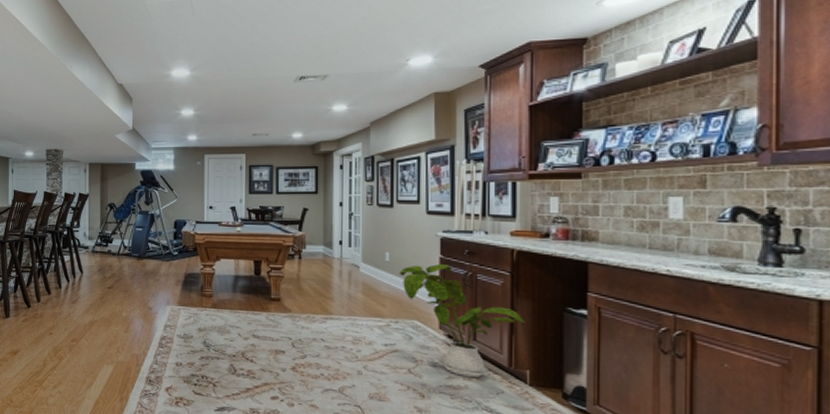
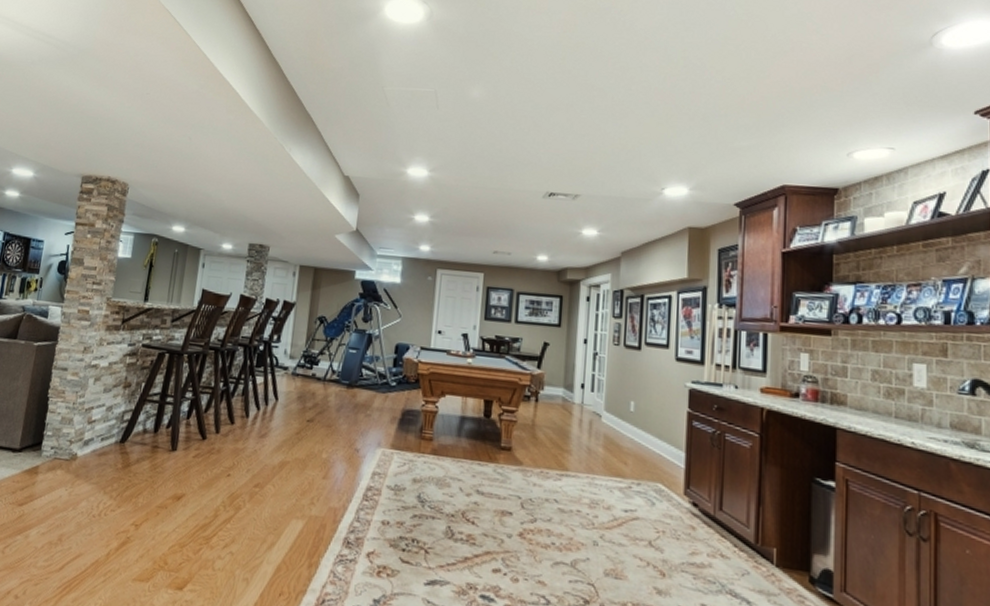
house plant: present [400,263,525,378] -> none [645,418,773,555]

